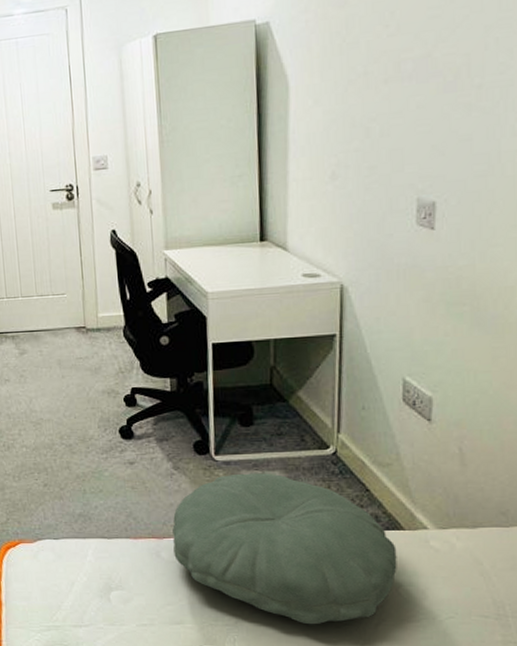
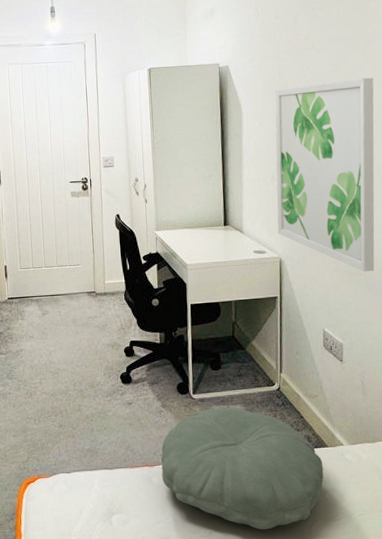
wall art: none [338,20,499,302] -> present [275,77,375,272]

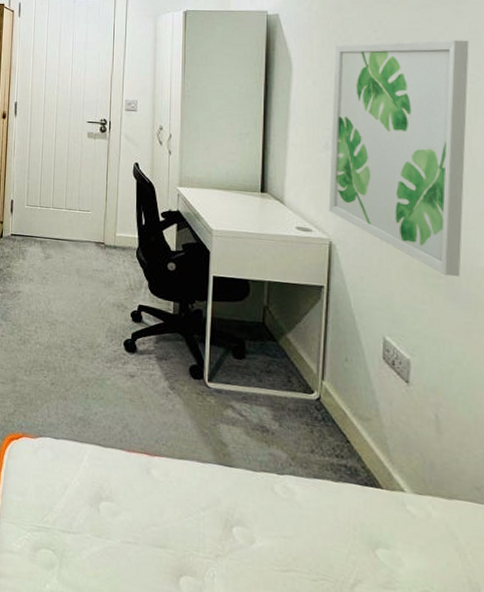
pillow: present [161,407,324,530] -> none [163,403,375,576]

